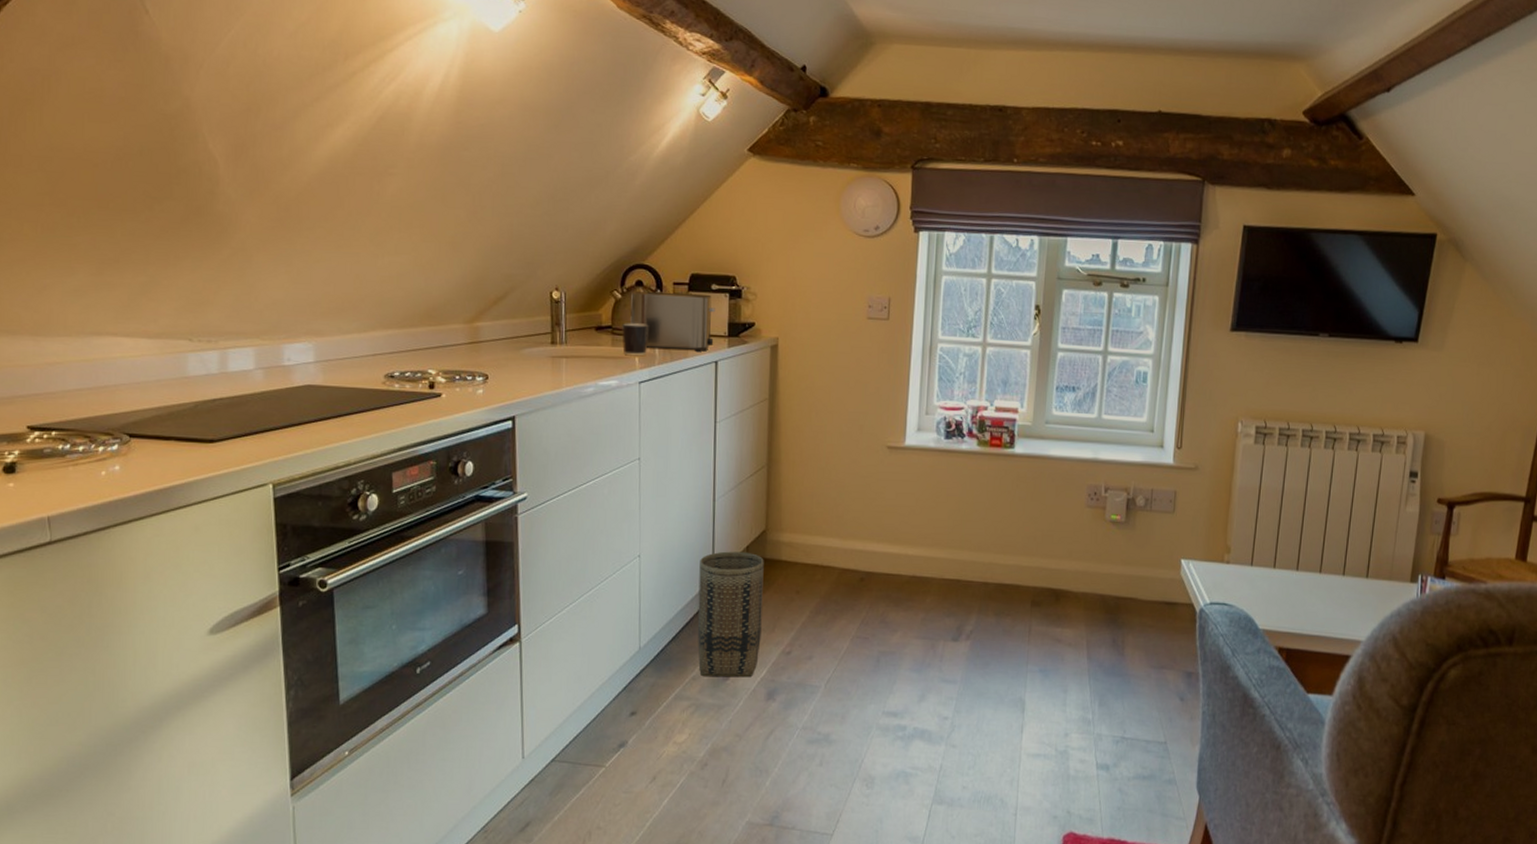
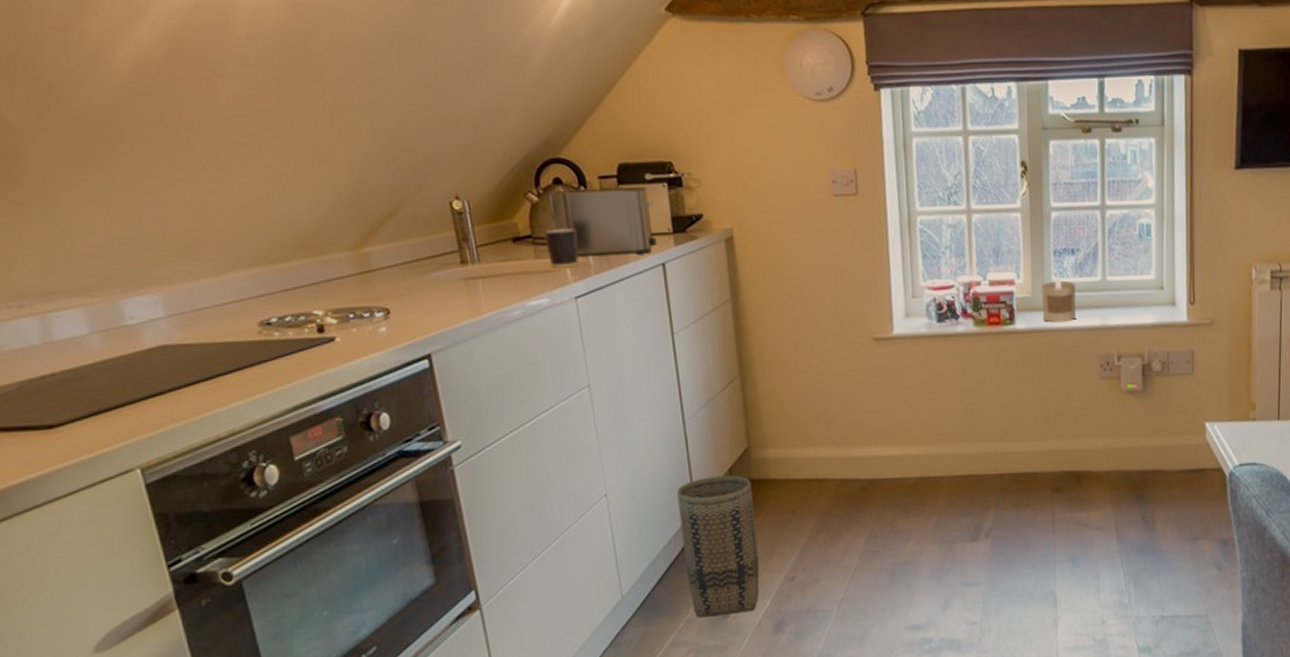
candle: none [1040,411,1074,453] -> present [1041,278,1076,324]

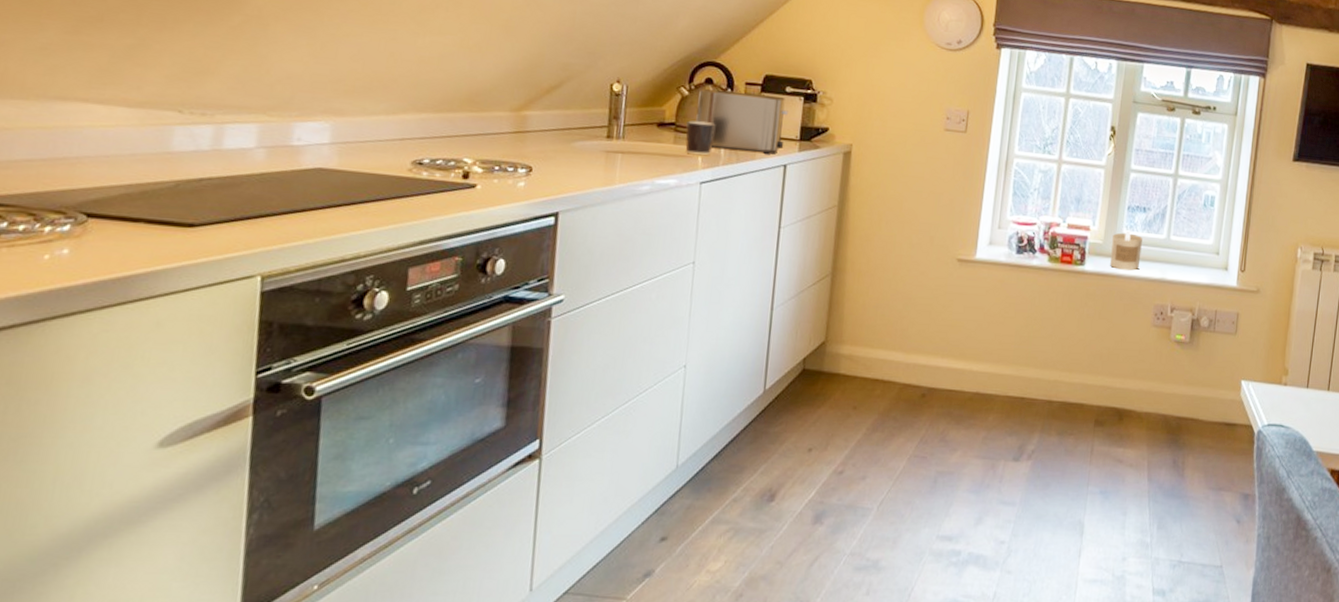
basket: present [677,475,760,617] -> none [741,363,821,499]

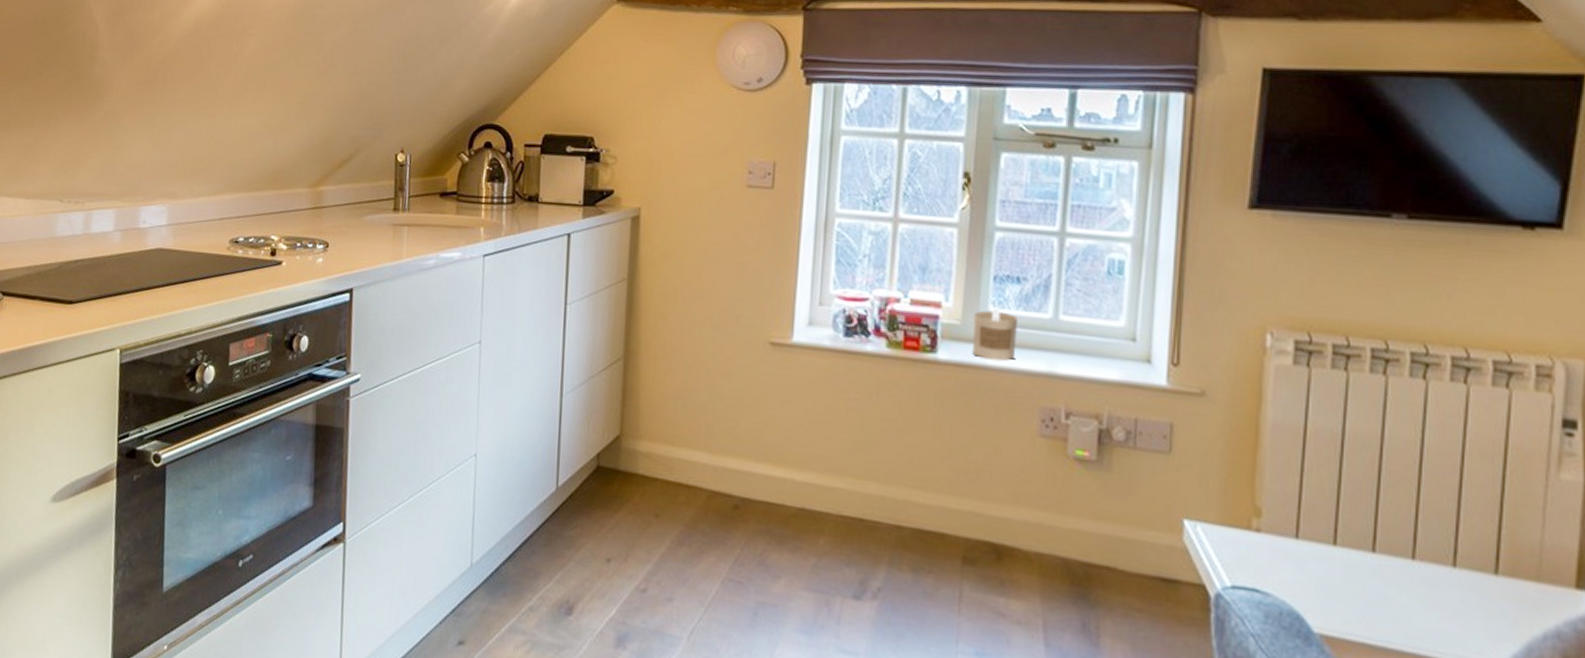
mug: present [685,120,716,156] -> none [467,188,497,226]
toaster: present [695,88,788,154] -> none [476,153,570,222]

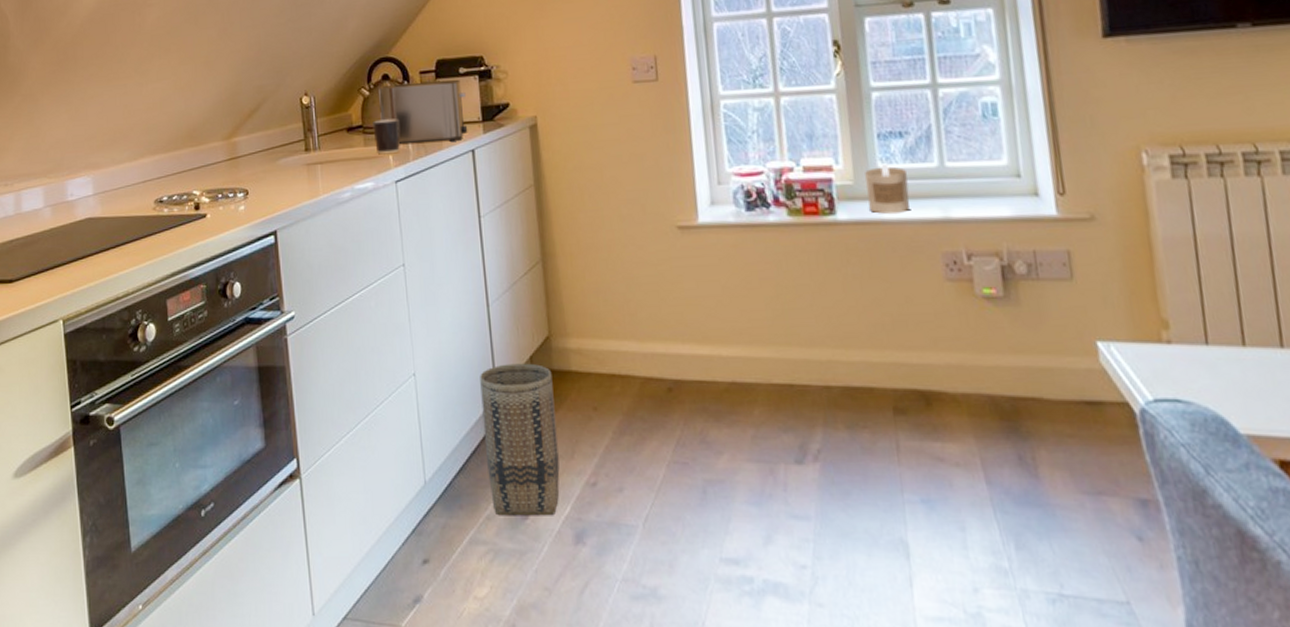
mug: none [467,188,497,226] -> present [372,118,400,155]
toaster: none [476,153,570,222] -> present [377,79,468,145]
basket: none [537,457,617,615] -> present [480,363,560,516]

